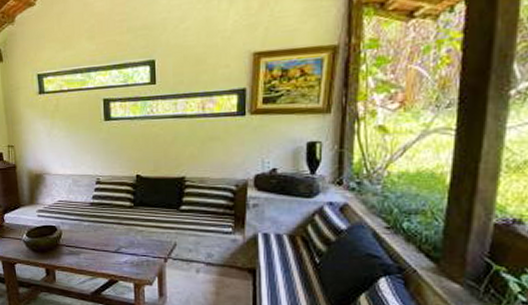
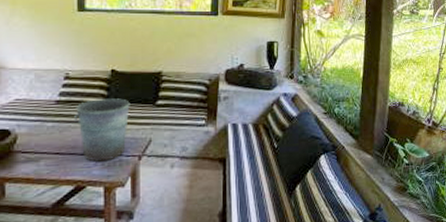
bucket: none [106,201,155,260] -> present [74,98,130,162]

